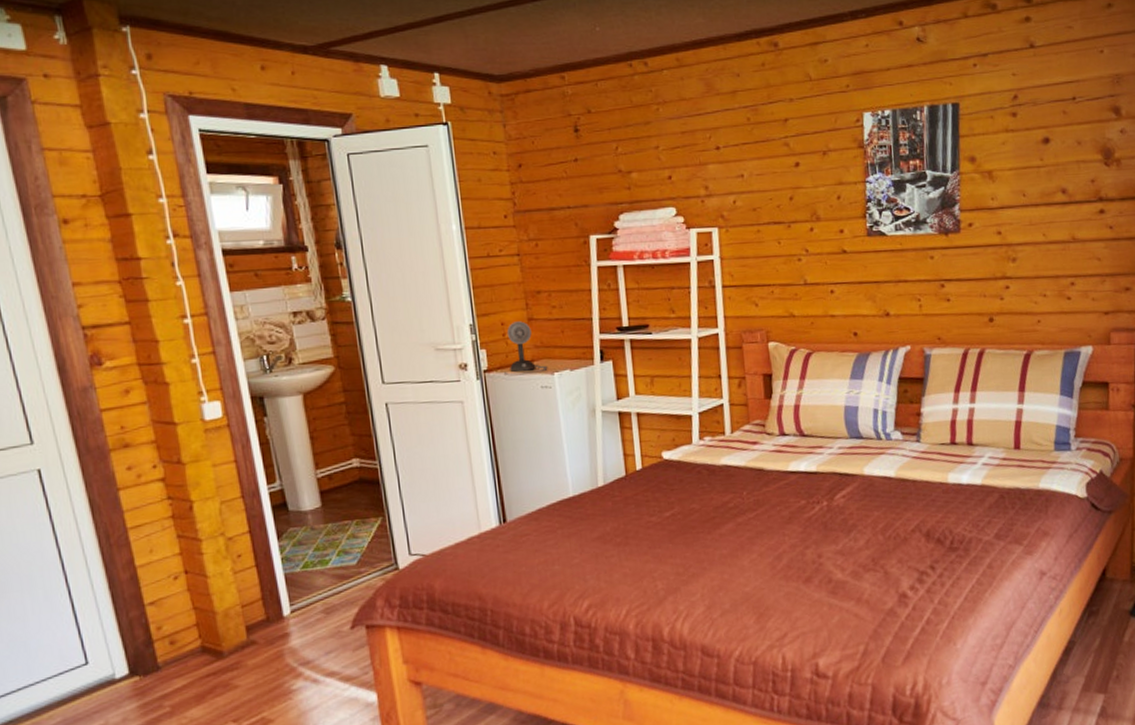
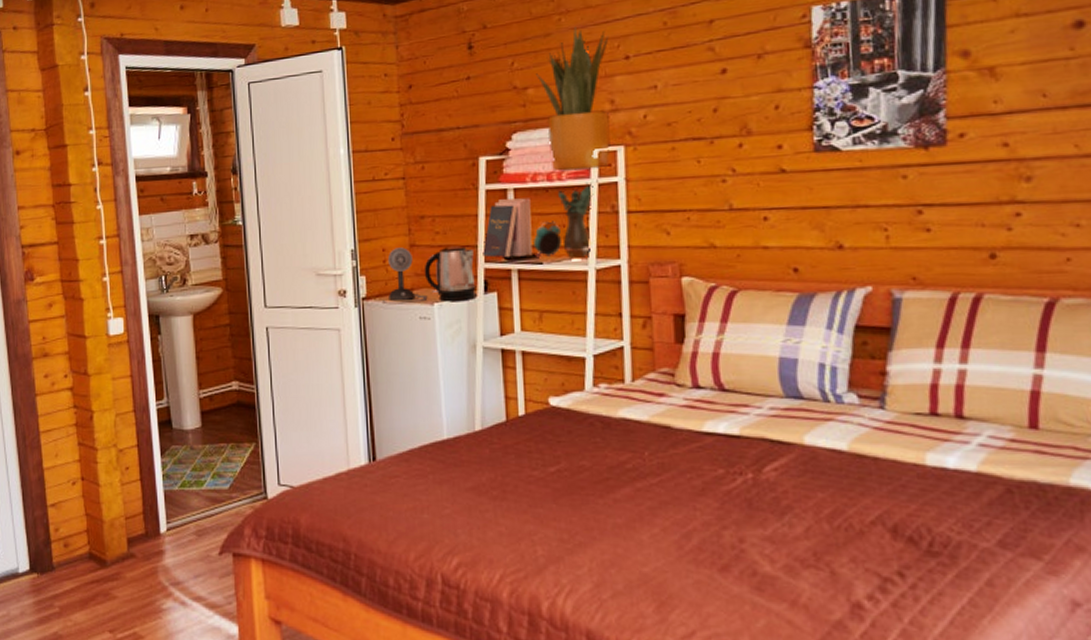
kettle: none [542,318,594,372] -> present [424,246,477,302]
books: none [597,274,643,330] -> present [483,198,533,259]
planter: none [639,116,706,250] -> present [536,26,610,172]
alarm clock: none [642,295,667,328] -> present [532,221,561,258]
vase: none [663,261,694,328] -> present [558,183,594,259]

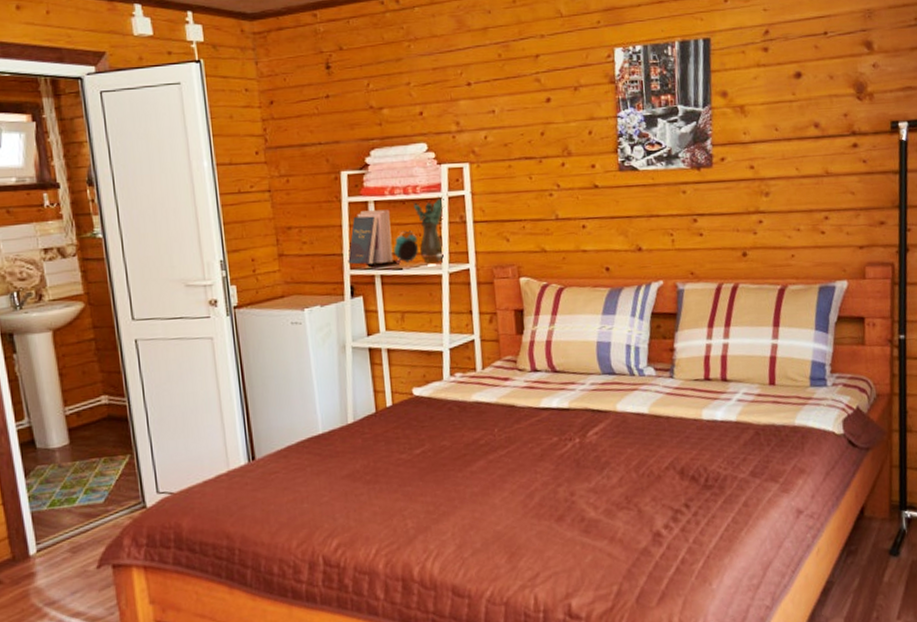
electric fan: present [381,247,428,305] -> none [253,257,298,312]
kettle: present [424,246,477,302] -> none [293,254,344,308]
planter: present [536,26,610,172] -> none [390,53,457,186]

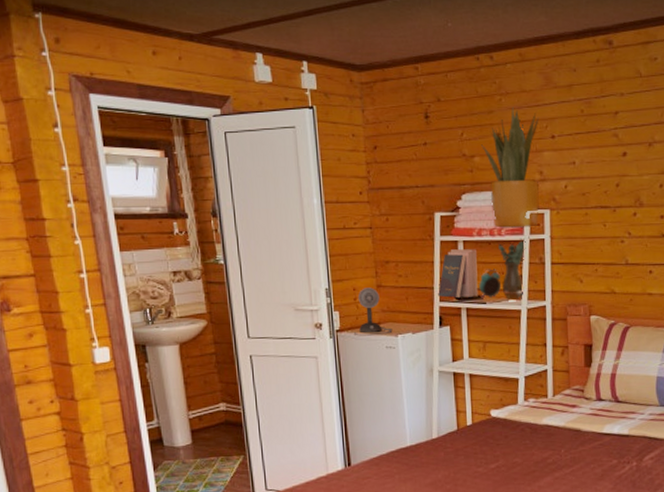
electric fan: none [253,257,298,312] -> present [353,287,393,336]
planter: none [390,53,457,186] -> present [481,107,539,228]

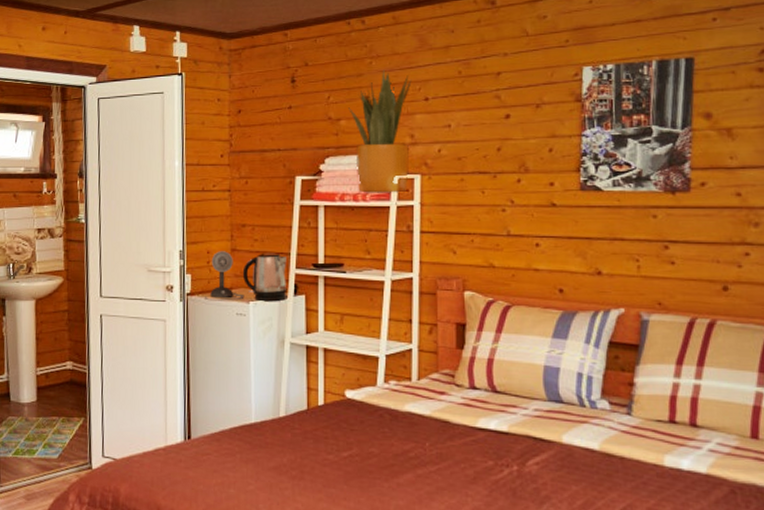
kettle: none [389,287,433,334] -> present [242,253,287,302]
books: present [438,249,478,299] -> none [294,214,338,266]
alarm clock: present [478,269,501,299] -> none [338,236,363,268]
vase: present [498,239,526,300] -> none [362,205,393,269]

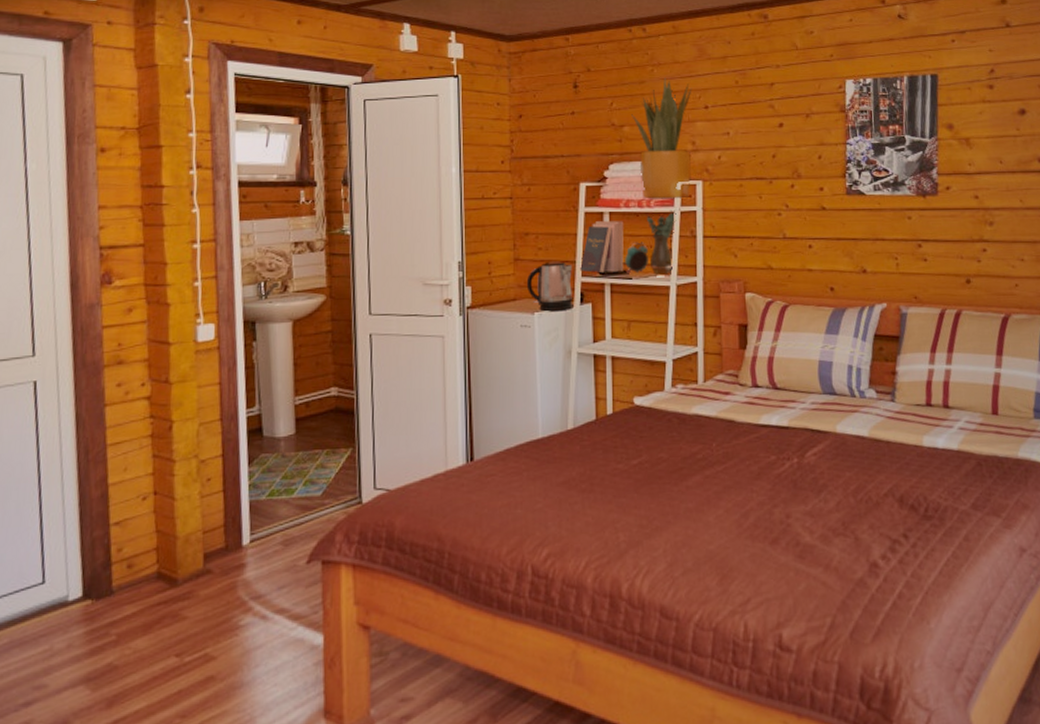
electric fan: present [204,251,245,301] -> none [485,261,529,314]
books: none [294,214,338,266] -> present [580,221,624,274]
alarm clock: none [338,236,363,268] -> present [624,242,648,274]
vase: none [362,205,393,269] -> present [647,211,677,275]

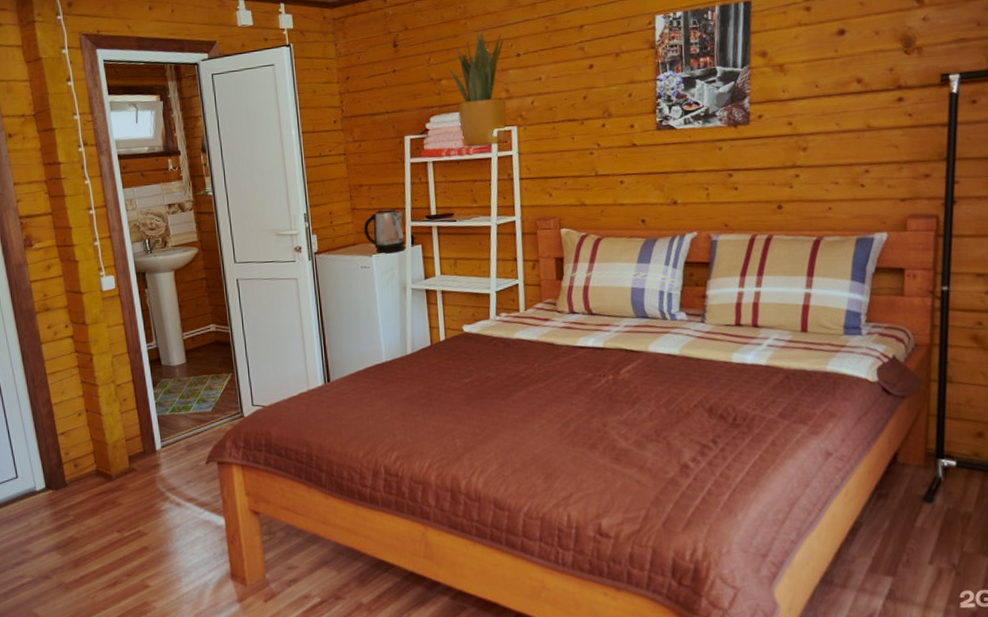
books: present [580,221,624,274] -> none [409,169,448,218]
alarm clock: present [624,242,648,274] -> none [448,187,470,217]
vase: present [647,211,677,275] -> none [467,156,494,217]

